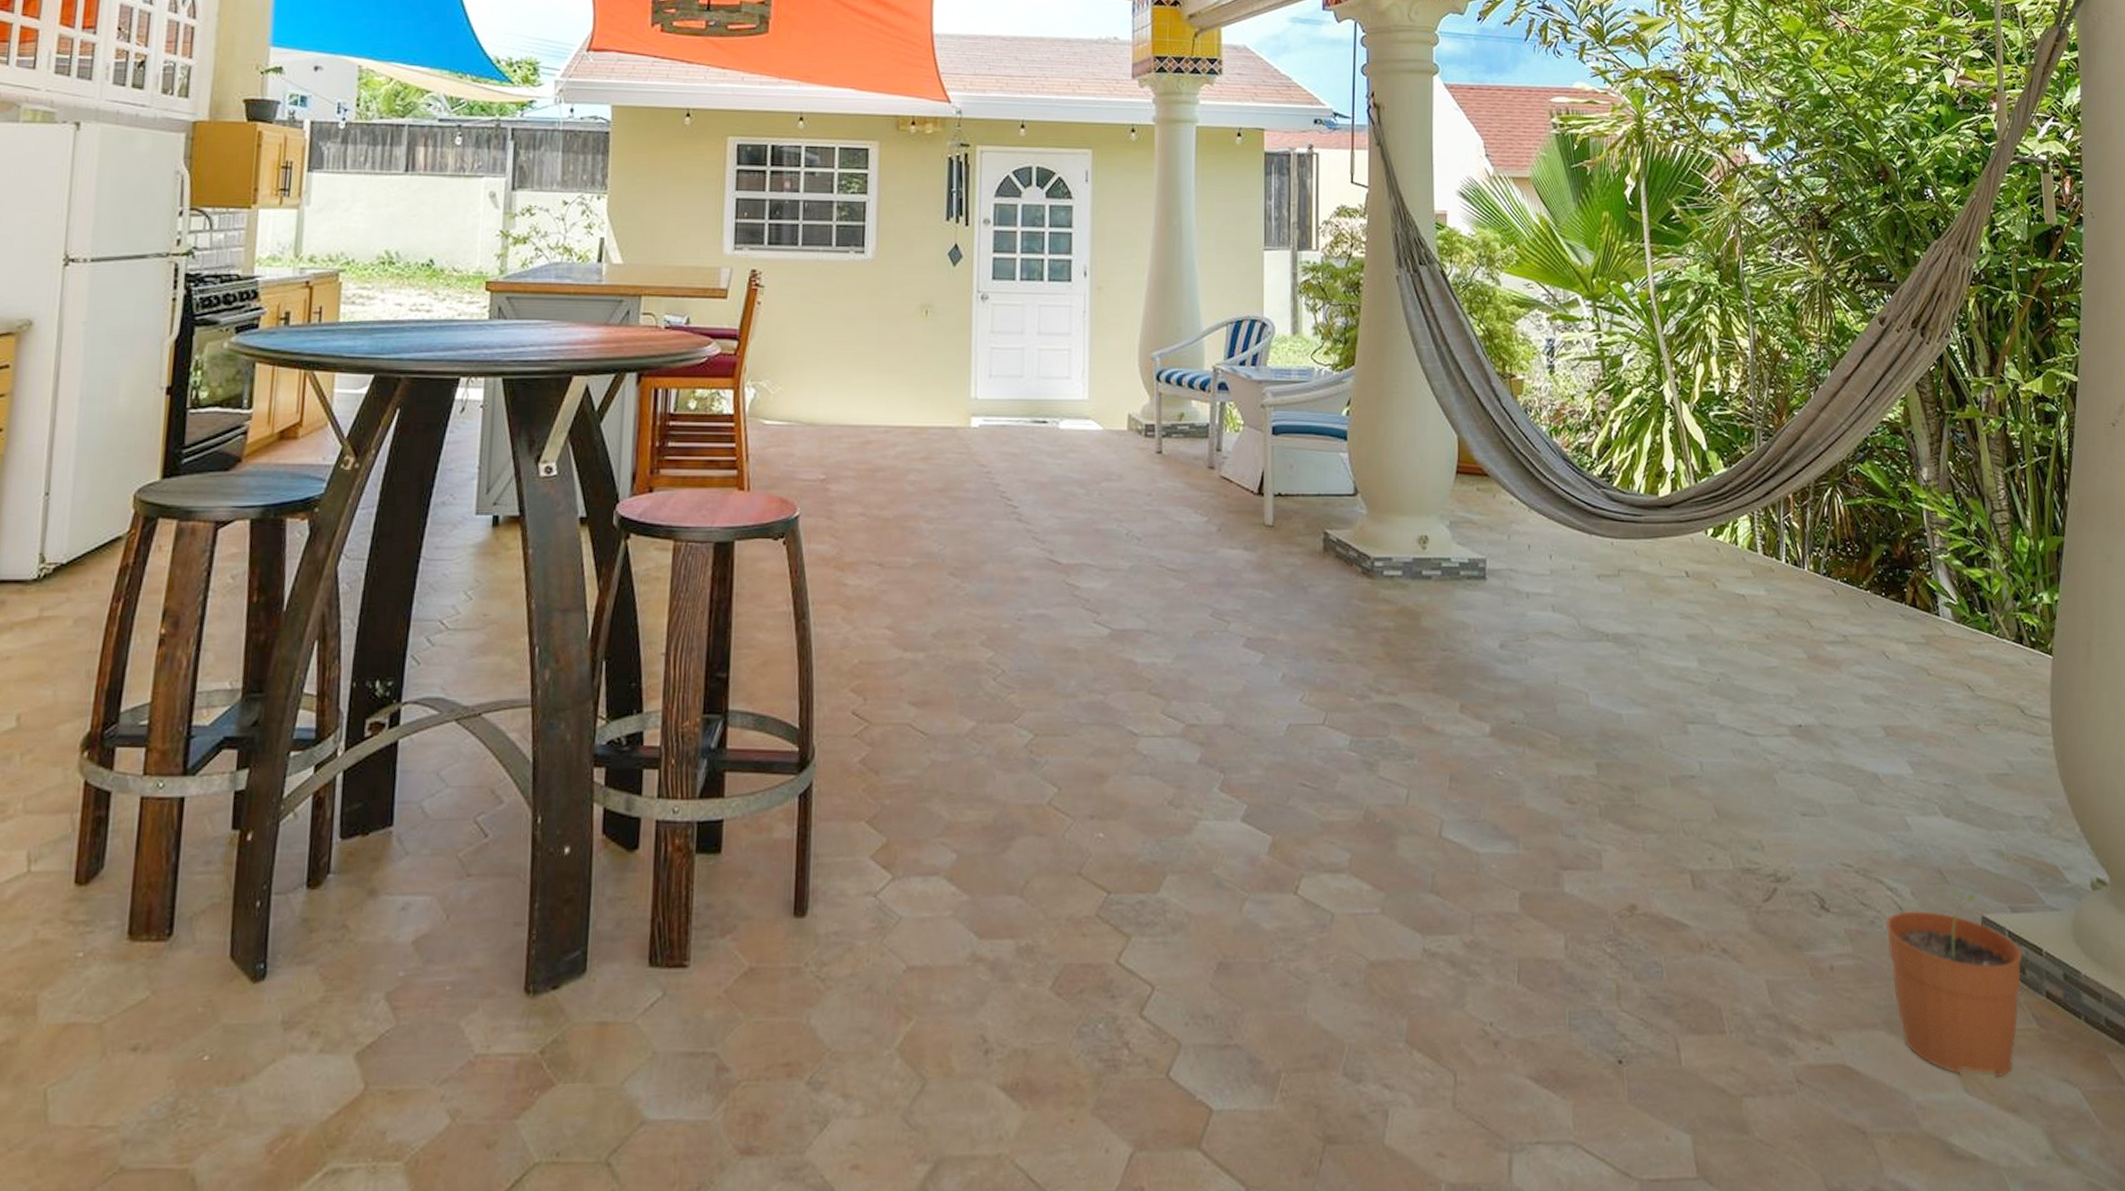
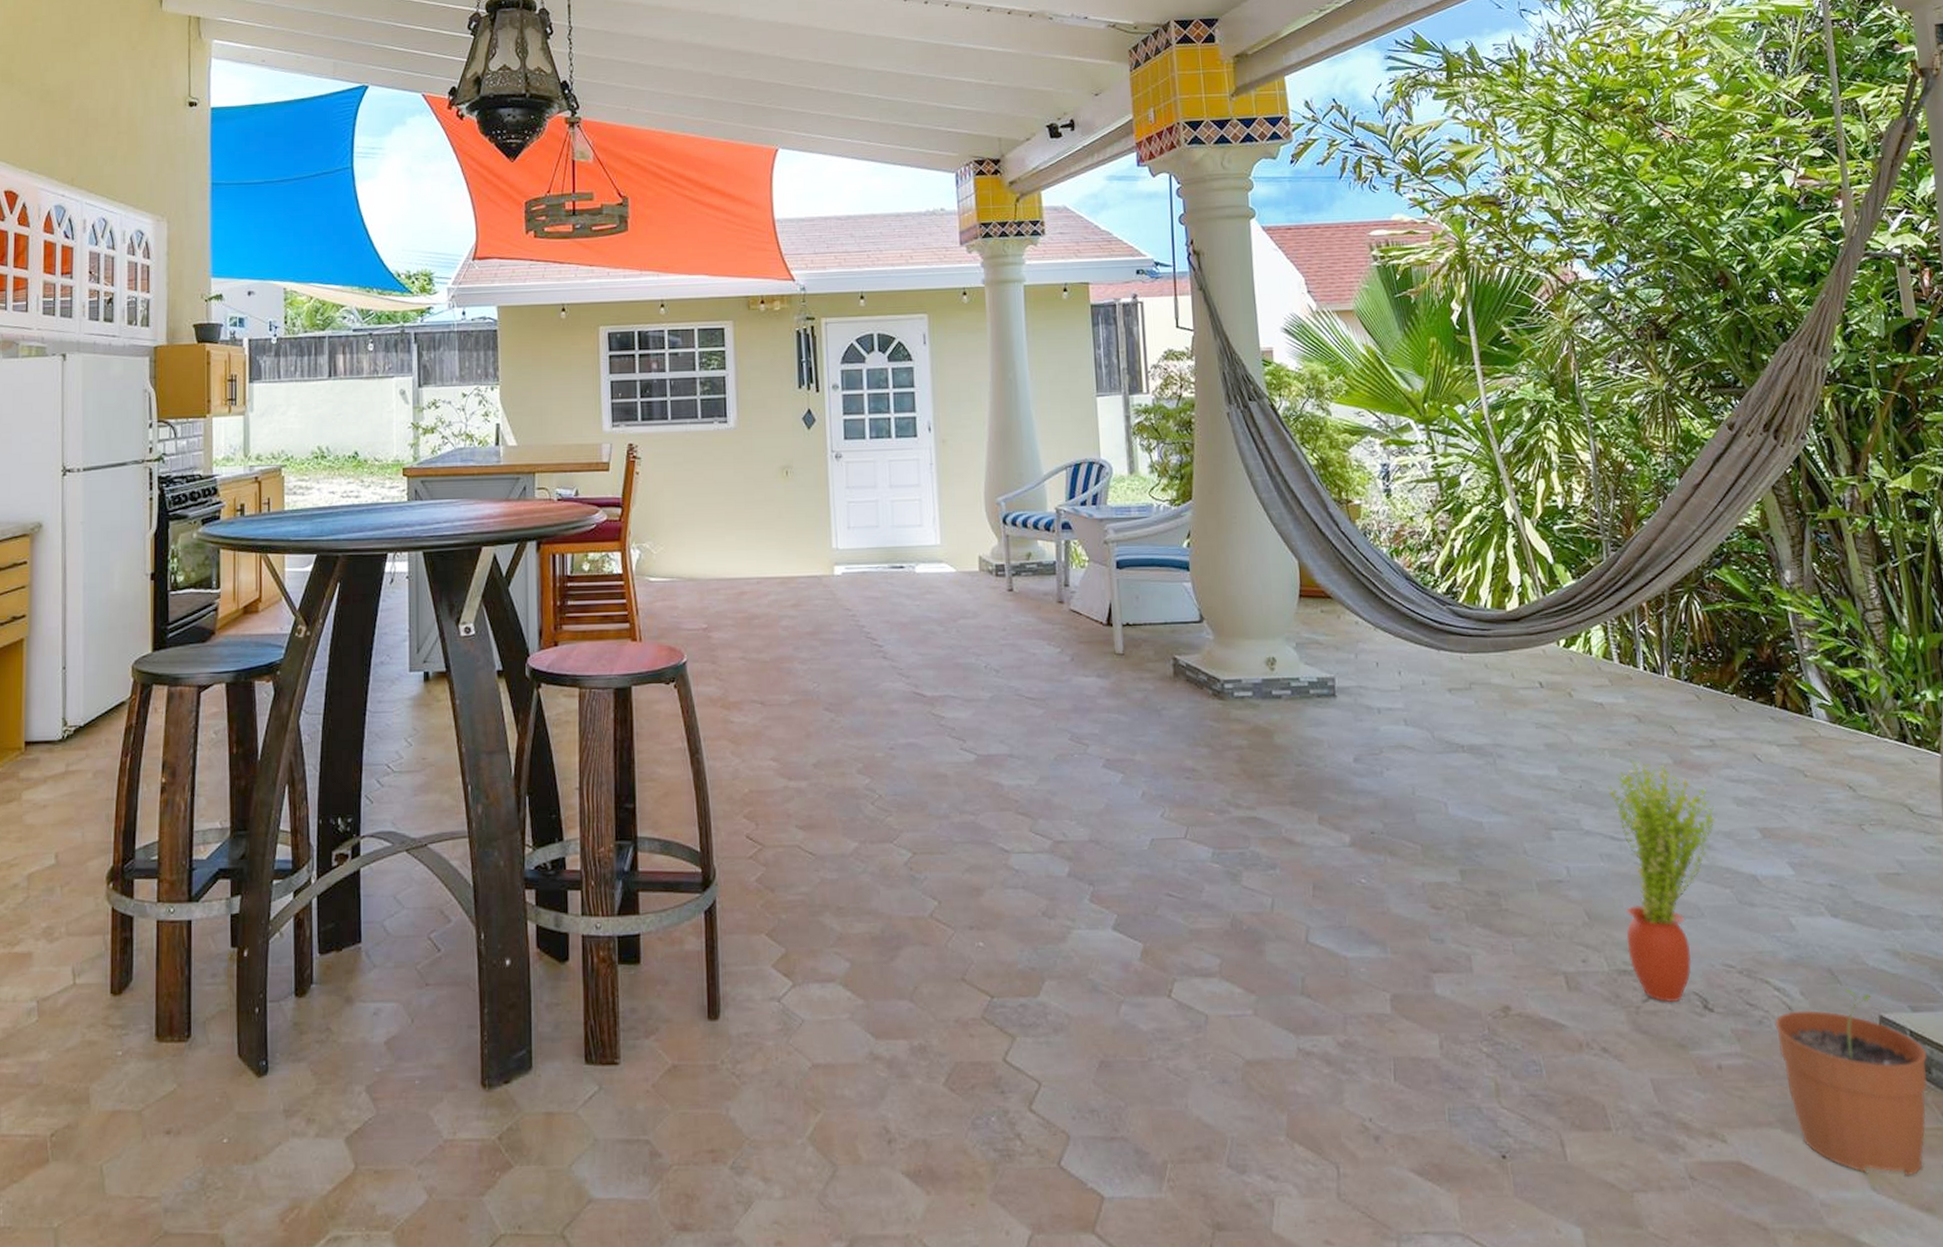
potted plant: none [1744,652,1843,902] -> present [1607,758,1715,1002]

